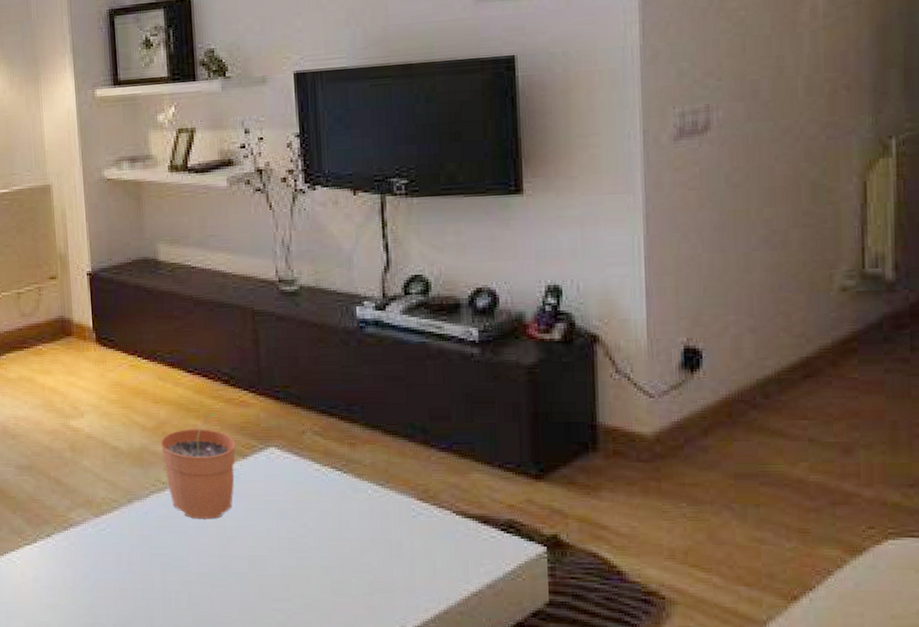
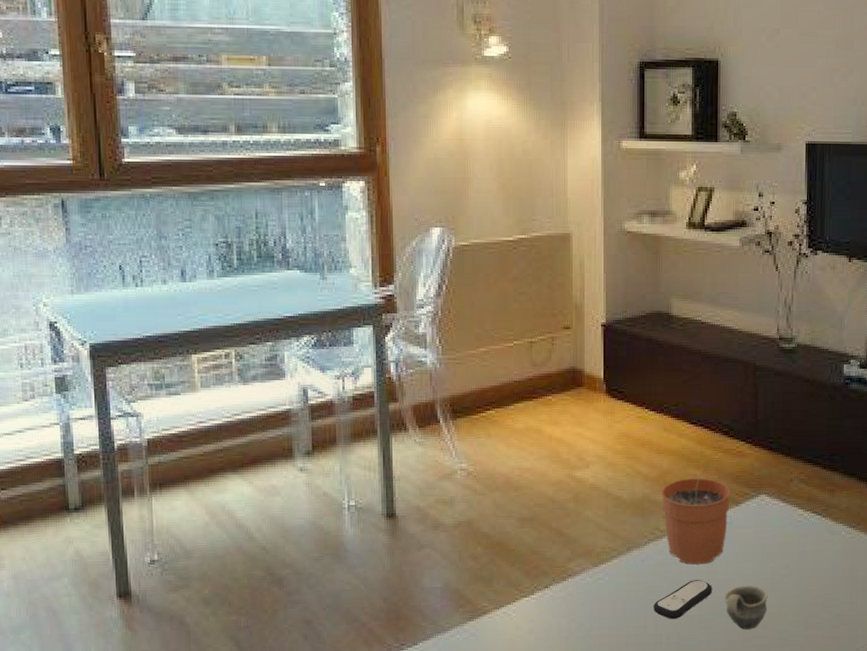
remote control: none [160,535,223,576] -> present [653,580,712,620]
cup: none [236,544,287,591] -> present [724,586,768,629]

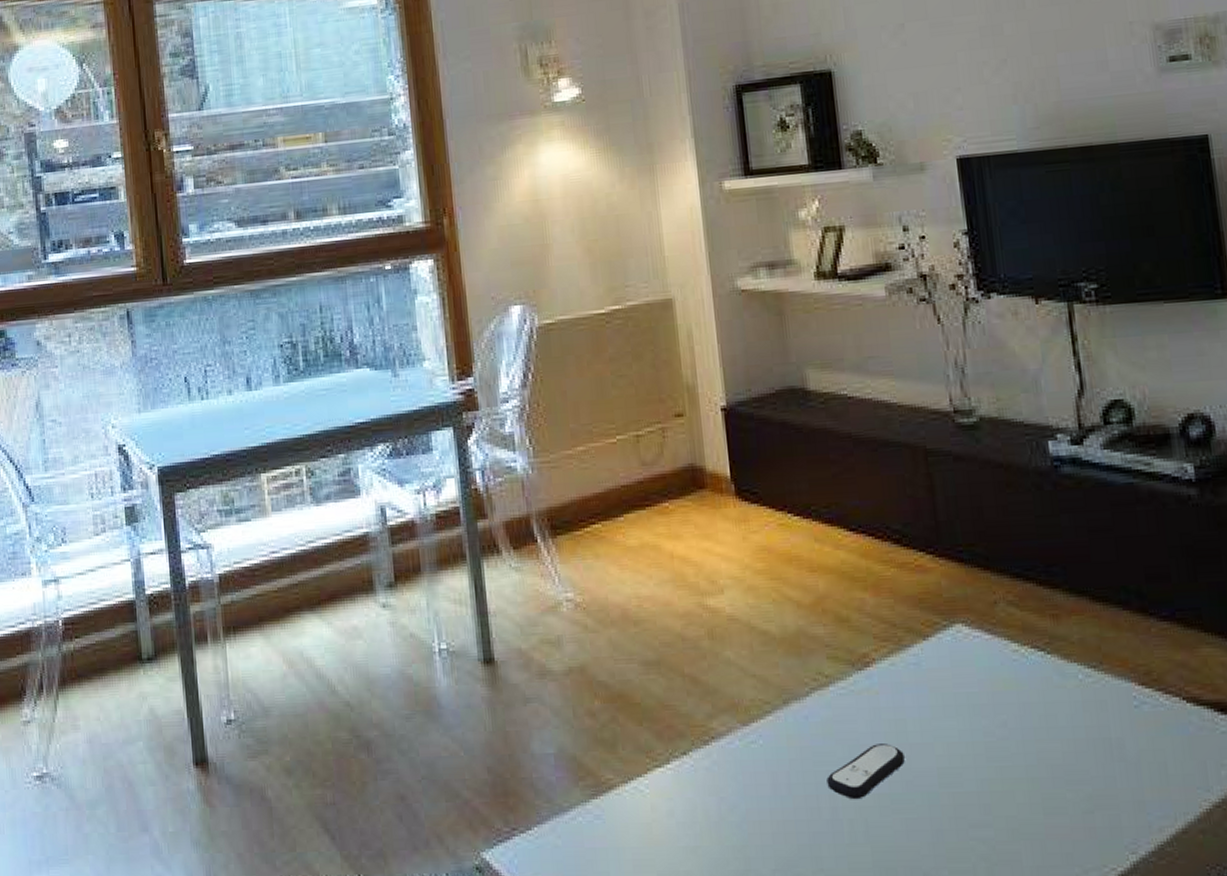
plant pot: present [661,462,730,565] -> none [820,581,915,722]
cup: present [724,586,768,629] -> none [922,752,986,815]

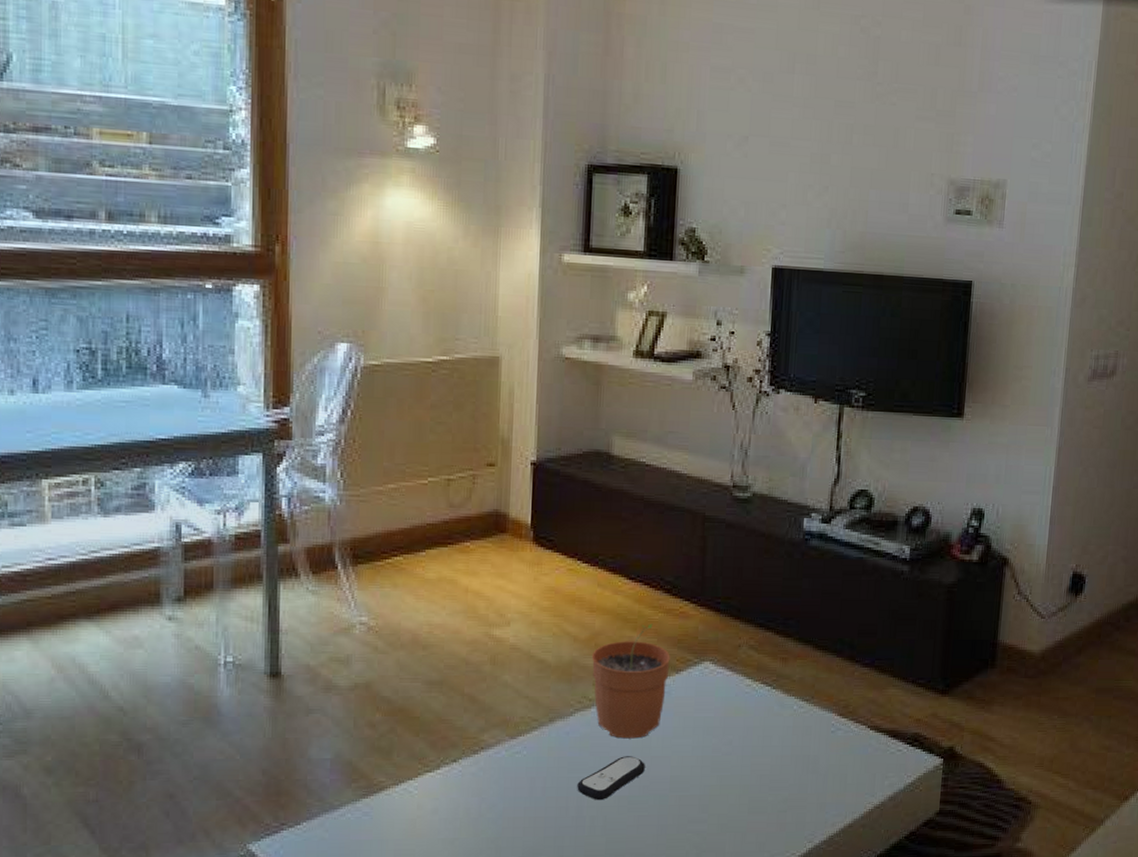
plant pot: none [820,581,915,722] -> present [591,624,670,739]

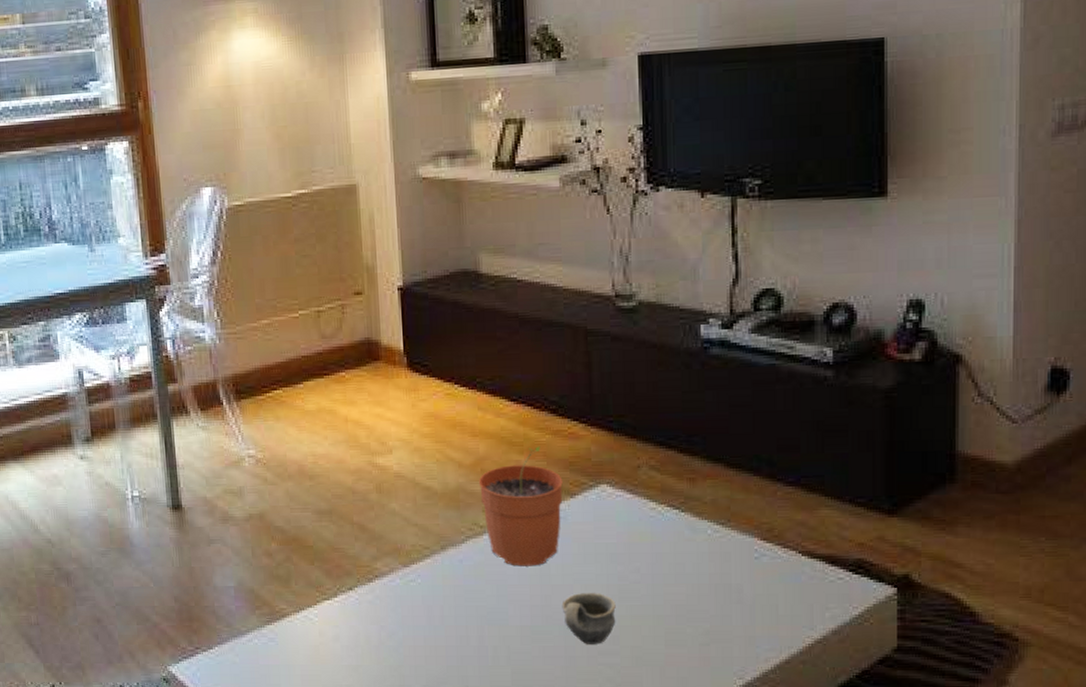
remote control: present [577,756,645,801] -> none [476,584,546,630]
cup: none [658,764,708,813] -> present [561,593,616,644]

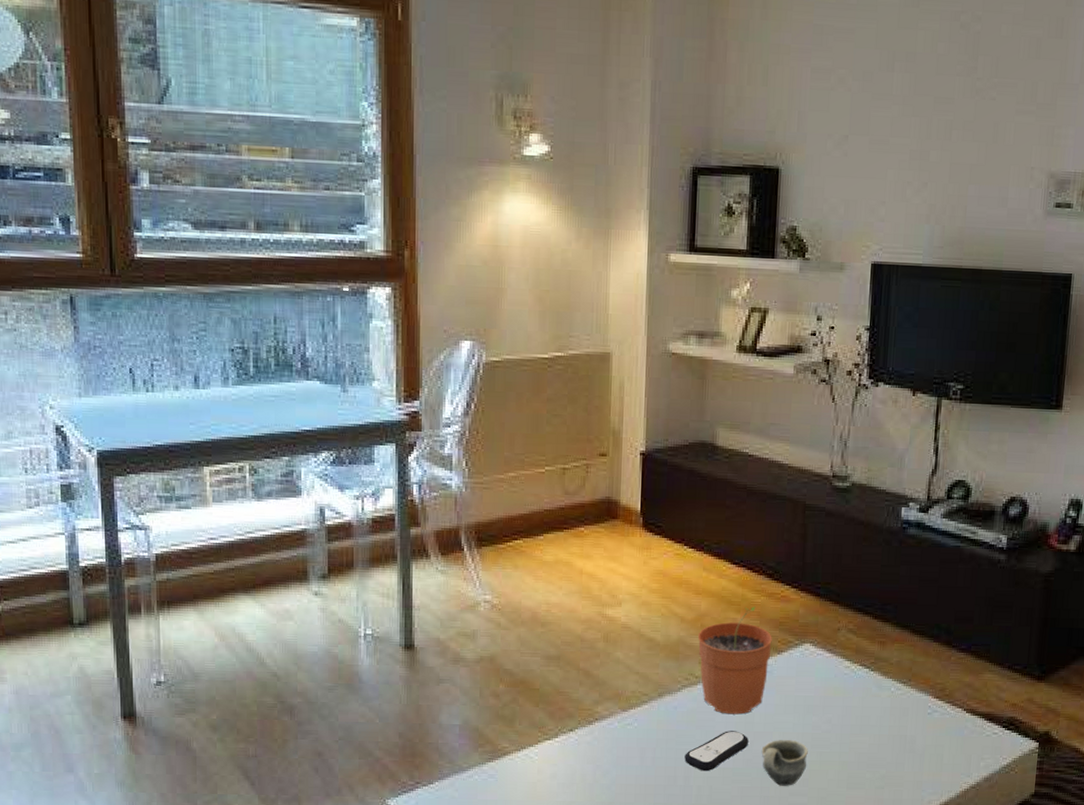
remote control: none [476,584,546,630] -> present [684,731,749,772]

